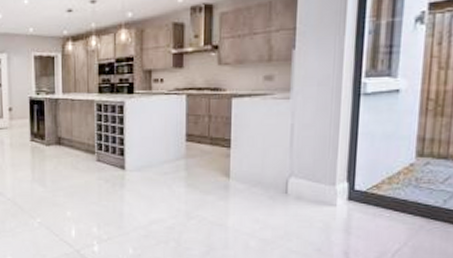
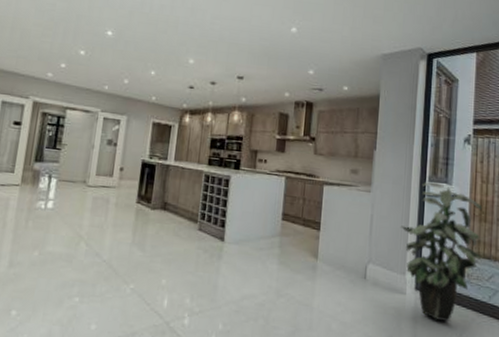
indoor plant: none [328,77,439,230] -> present [400,182,483,322]

